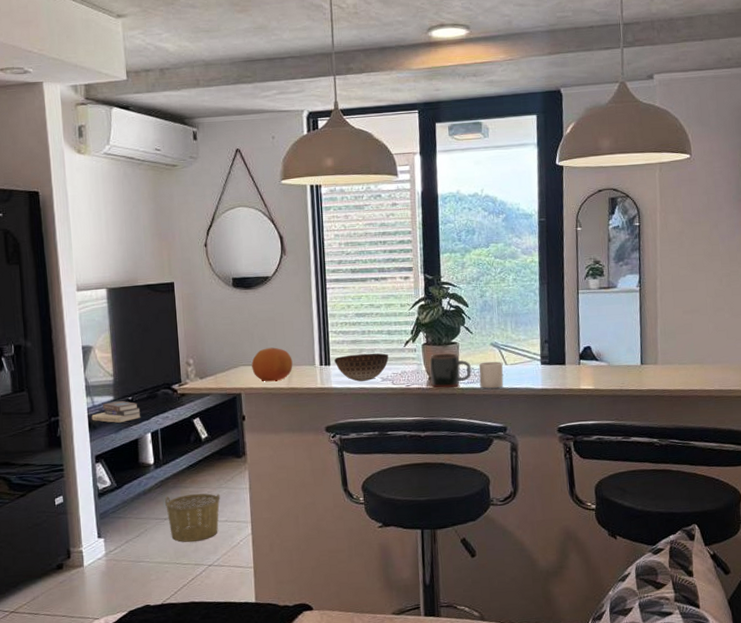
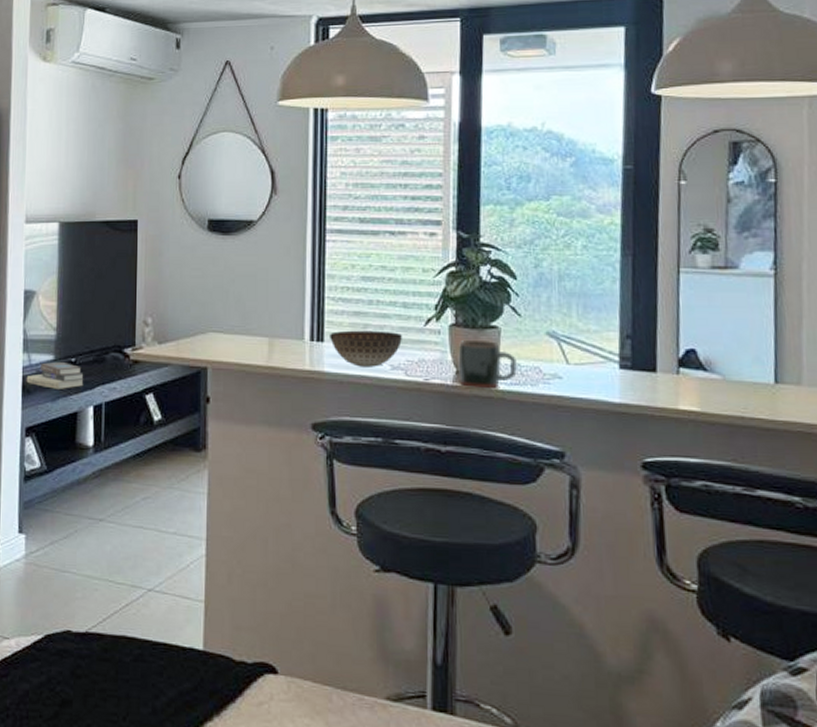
basket: present [165,493,220,542] -> none [102,490,170,555]
fruit: present [251,347,293,382] -> none [223,312,275,356]
cup: present [478,361,504,389] -> none [527,357,564,396]

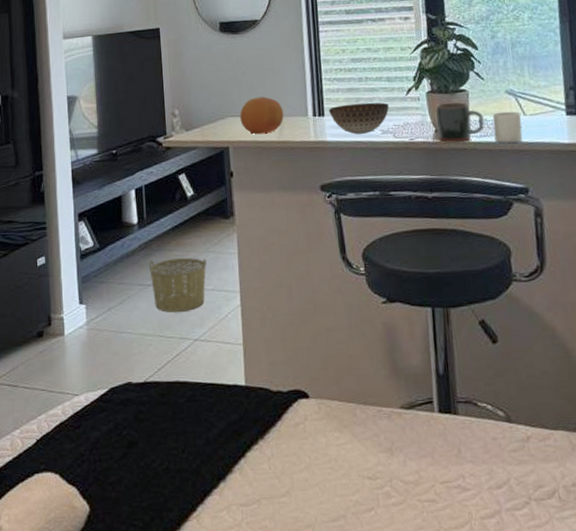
books: present [26,361,84,389] -> none [75,154,125,178]
basket: none [102,490,170,555] -> present [149,257,207,312]
fruit: none [223,312,275,356] -> present [240,96,284,135]
cup: none [527,357,564,396] -> present [492,111,523,143]

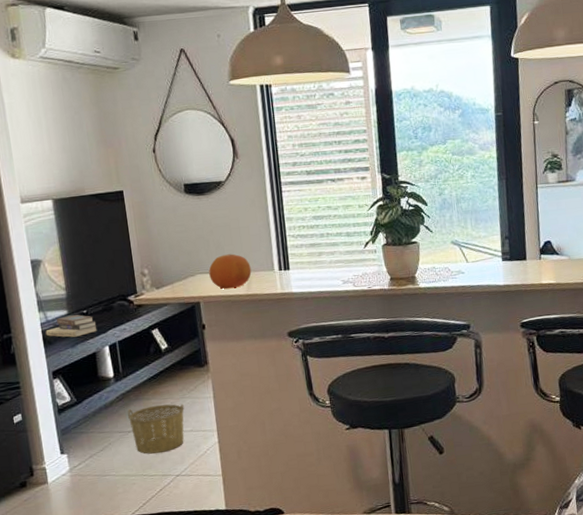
books: none [75,154,125,178] -> present [45,314,98,338]
bowl: present [329,102,389,135] -> none [294,255,349,286]
mug: present [435,102,485,142] -> none [390,253,433,289]
cup: present [492,111,523,143] -> none [440,259,466,287]

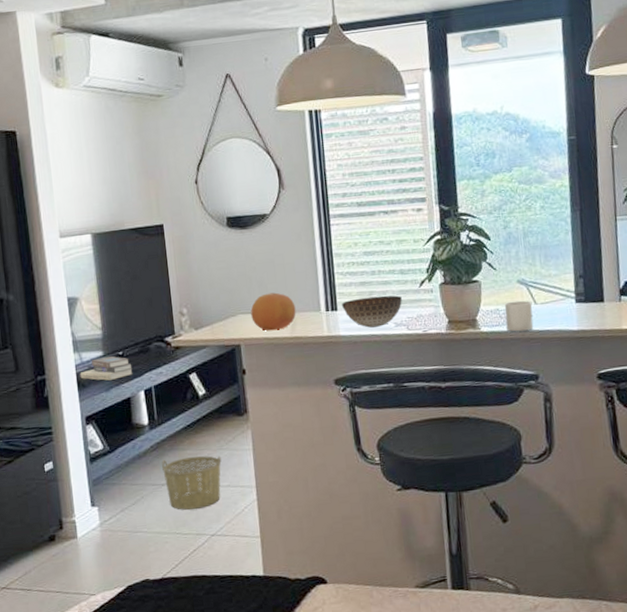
bowl: none [294,255,349,286] -> present [342,295,402,329]
cup: none [440,259,466,287] -> present [504,300,534,332]

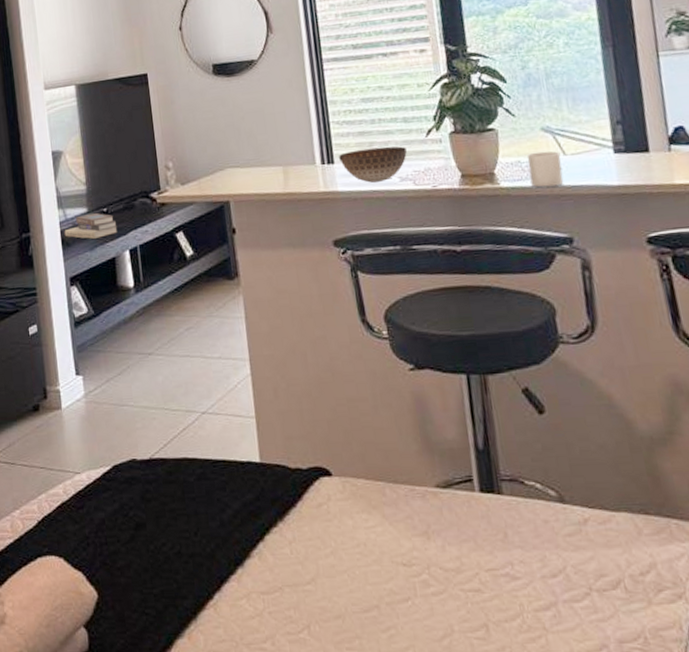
basket: present [162,456,222,510] -> none [148,323,212,383]
fruit: present [250,292,296,331] -> none [239,144,289,186]

